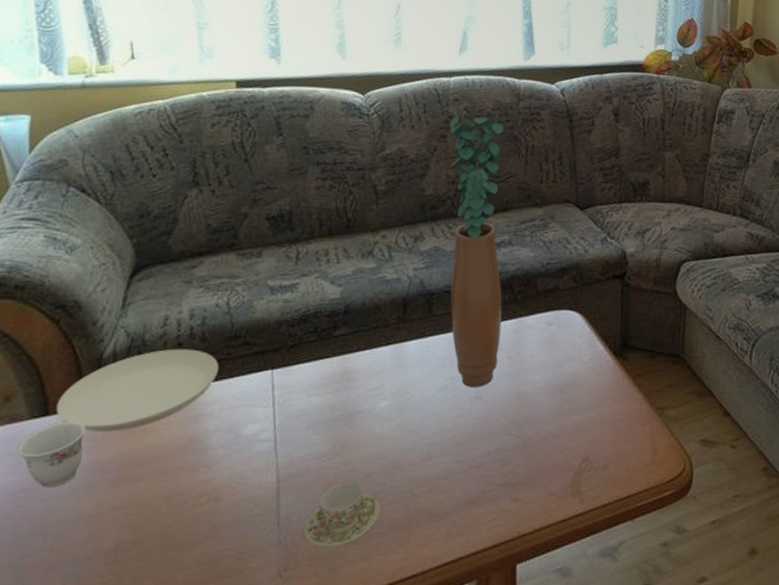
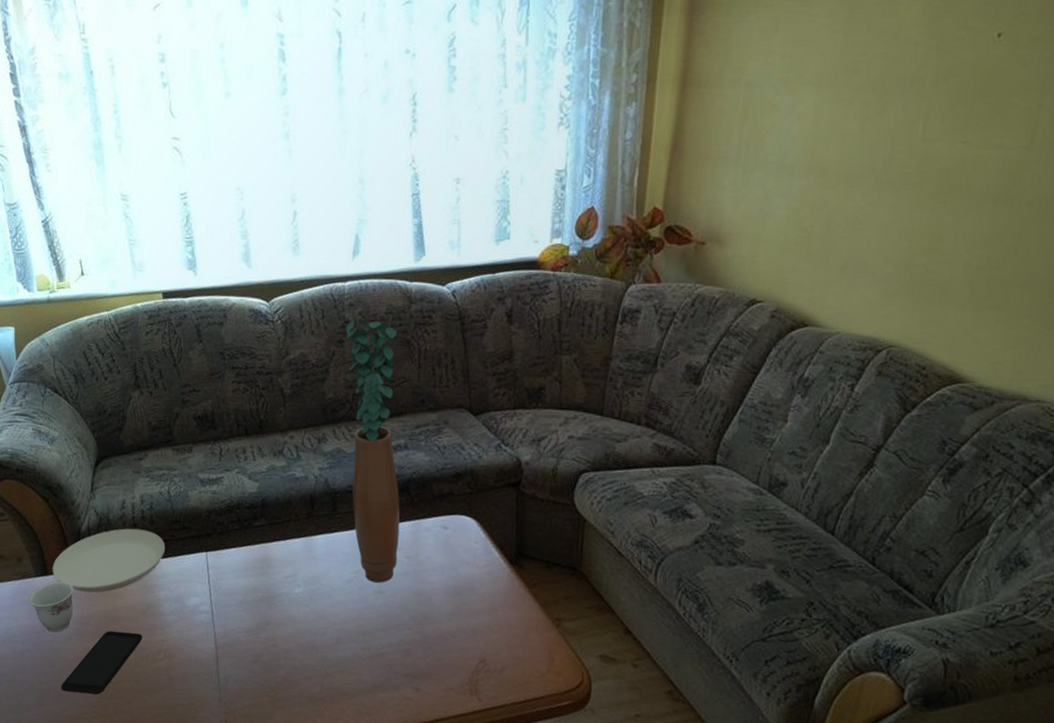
mobile phone: none [54,475,179,563] -> present [61,630,142,695]
teacup: present [303,482,381,546] -> none [238,655,300,709]

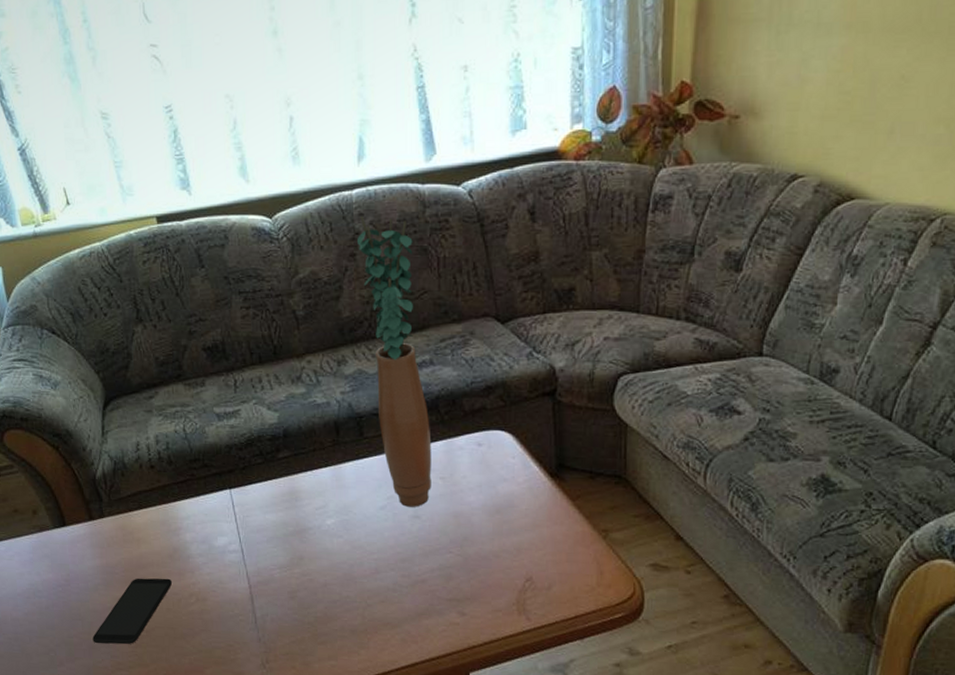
teacup: present [29,581,74,633] -> none [49,531,97,585]
saucer: present [52,528,166,593] -> none [70,470,187,541]

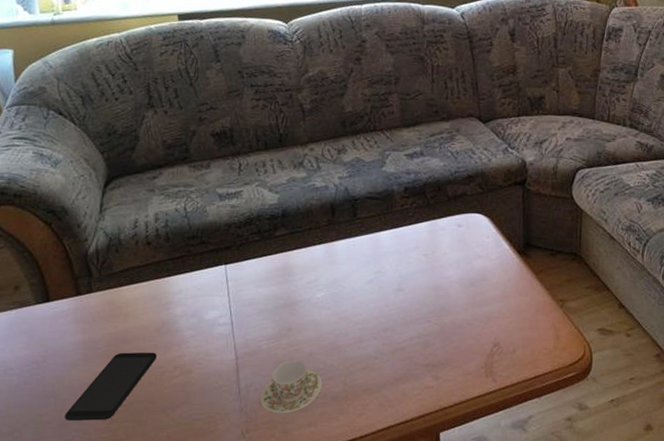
teacup: none [277,590,340,645] -> present [260,360,323,413]
vase: present [356,216,432,507] -> none [362,27,418,281]

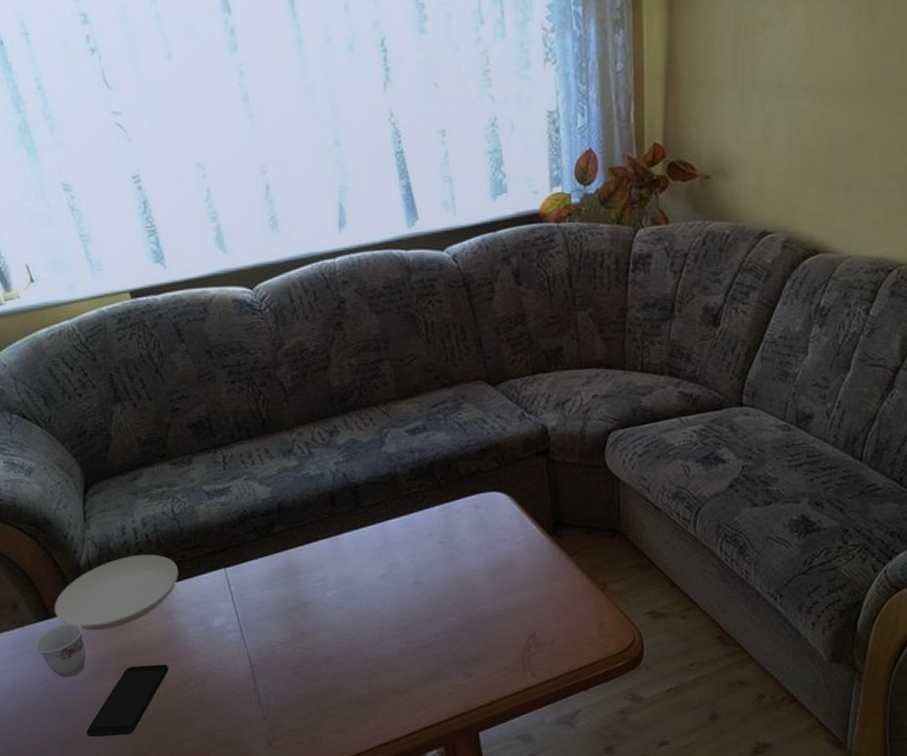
teacup: none [27,307,80,361] -> present [33,623,86,678]
saucer: none [55,247,182,316] -> present [54,554,179,630]
teacup: present [260,360,323,413] -> none [281,664,346,720]

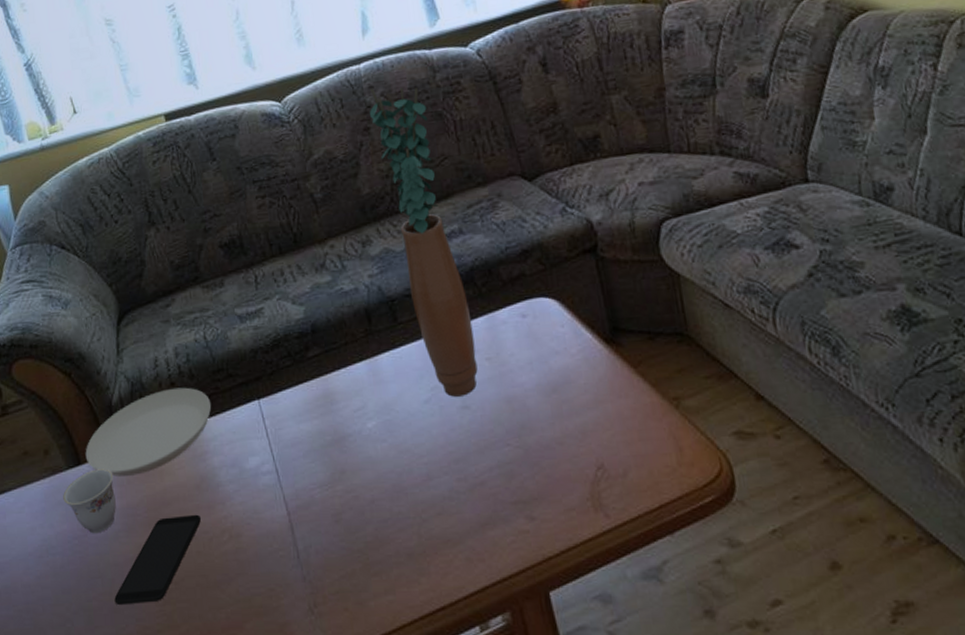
vase: none [342,284,431,573] -> present [369,87,478,397]

